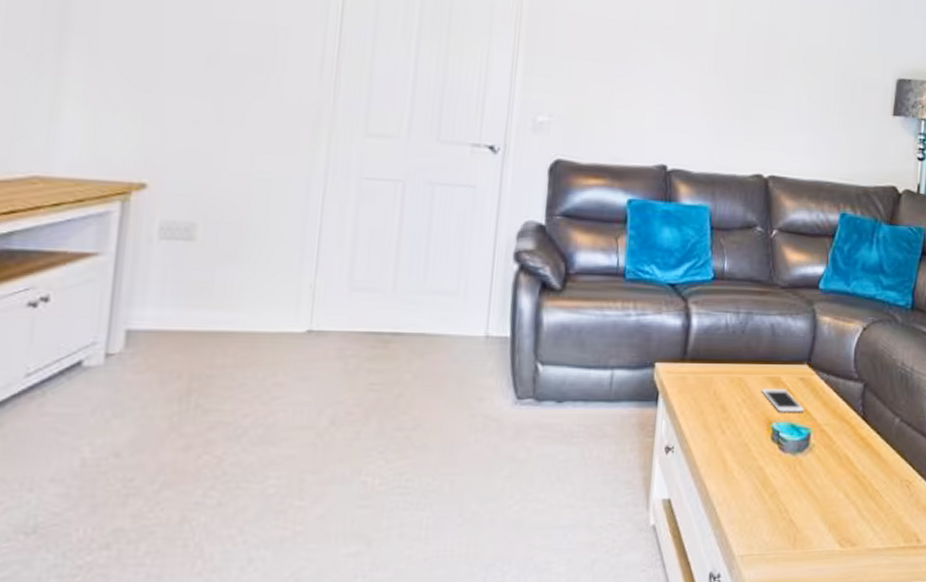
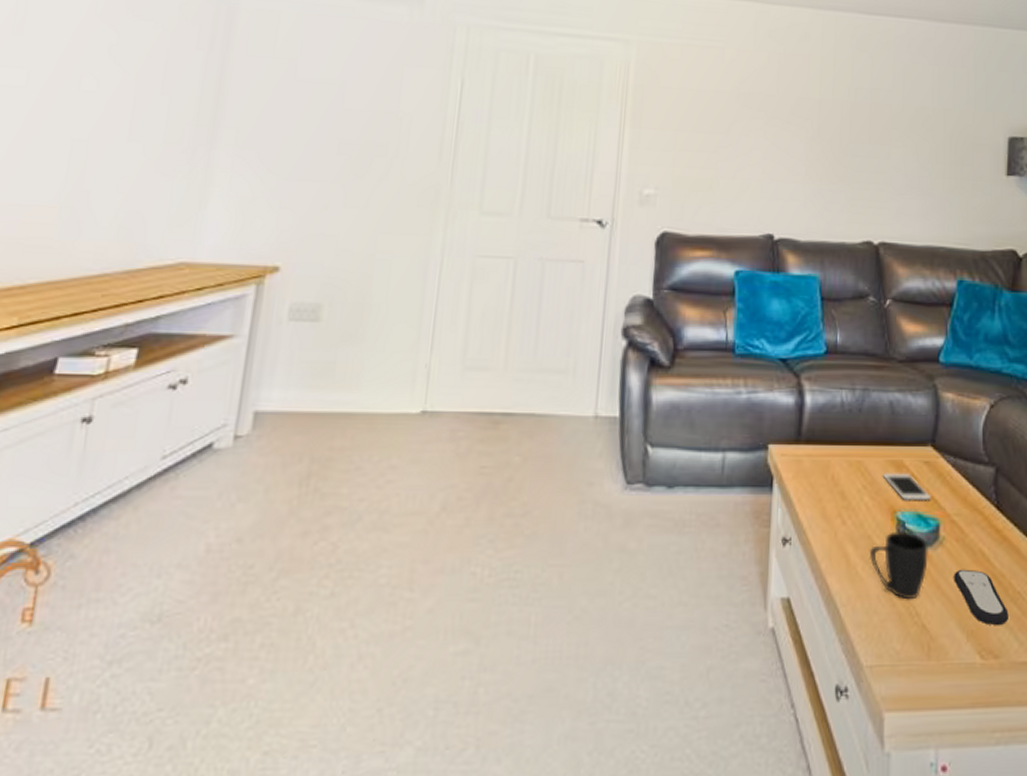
mug: none [745,438,800,499] -> present [869,530,928,600]
remote control: none [820,471,867,519] -> present [954,569,1009,626]

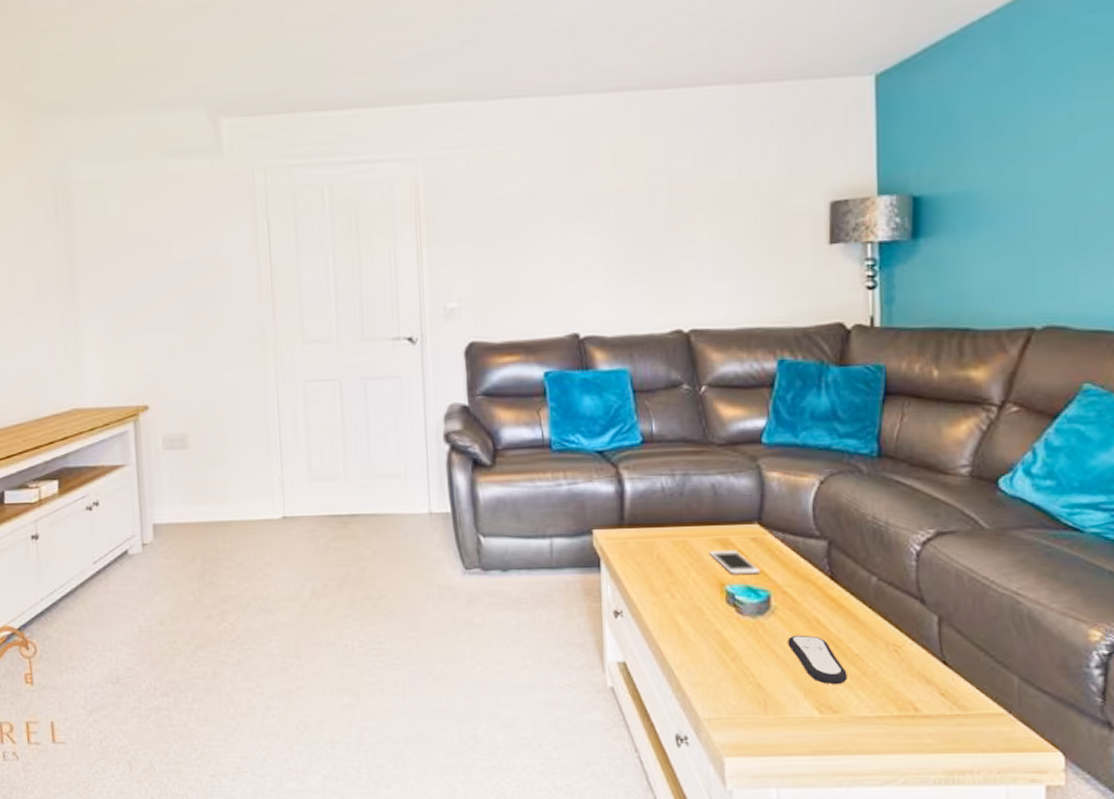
mug: present [869,530,928,600] -> none [699,601,760,663]

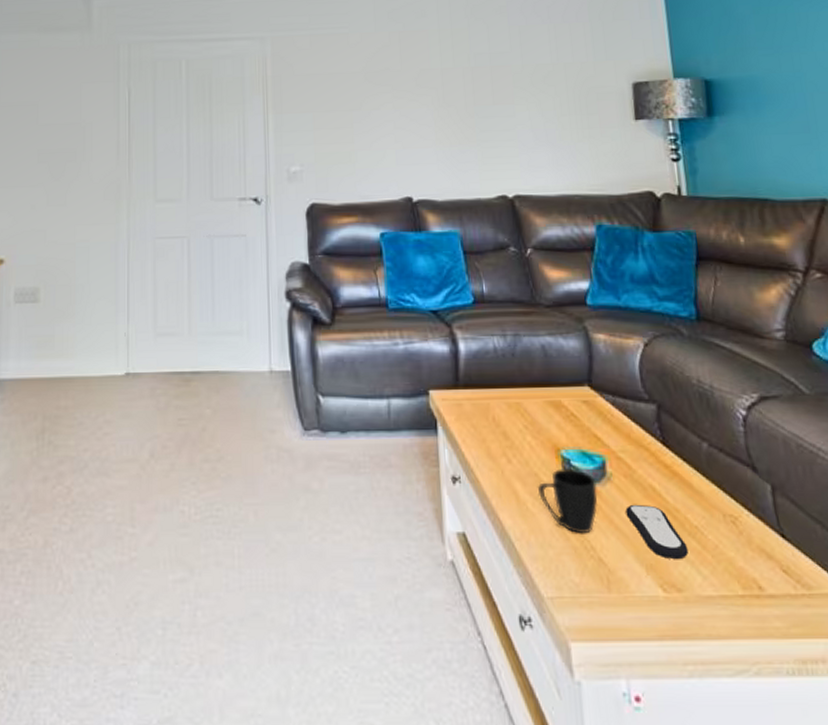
mug: none [699,601,760,663] -> present [537,467,598,534]
cell phone: present [708,549,760,575] -> none [542,412,593,440]

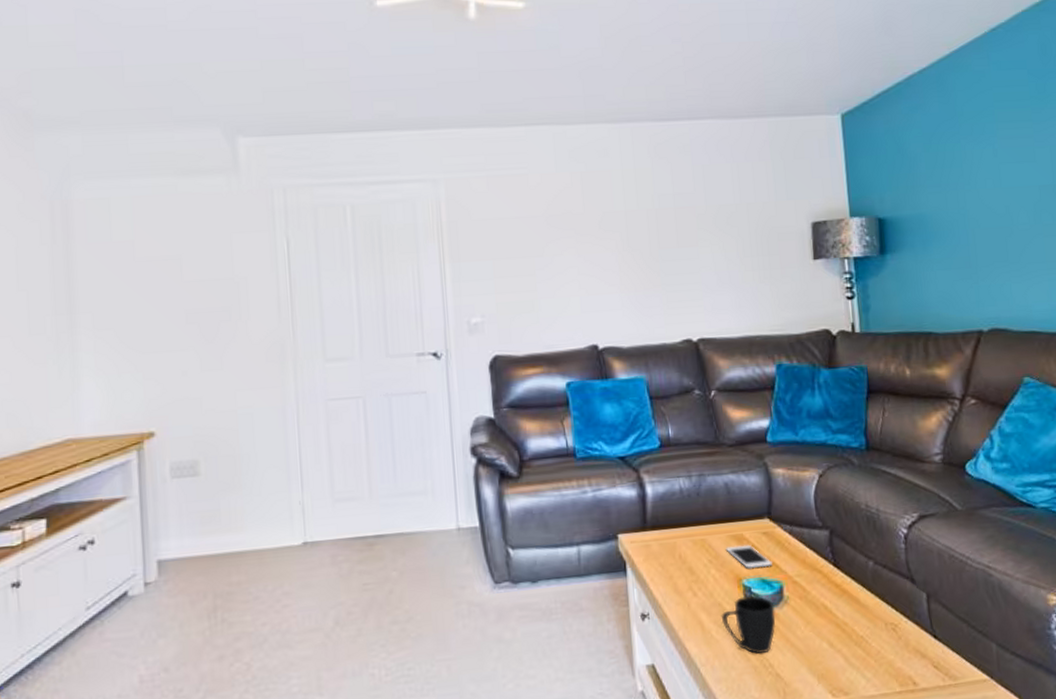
cell phone: none [542,412,593,440] -> present [725,544,772,569]
remote control: present [625,504,688,560] -> none [800,621,855,668]

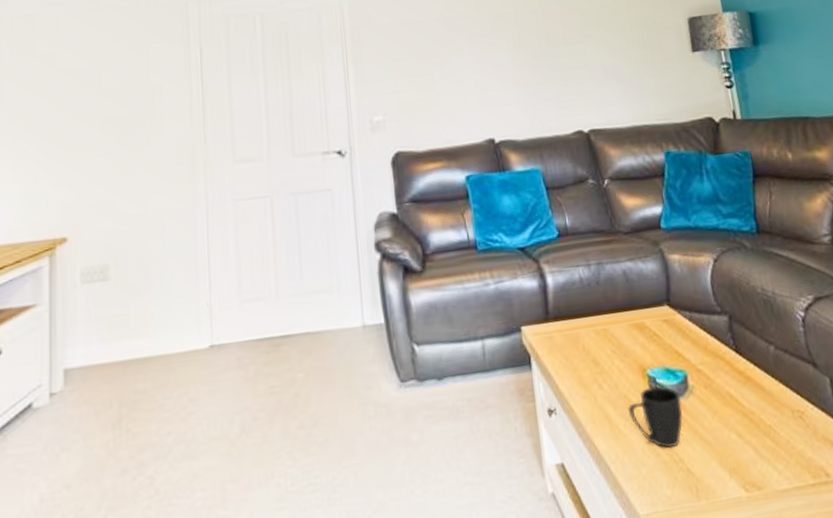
cell phone: present [725,544,772,569] -> none [627,333,675,359]

